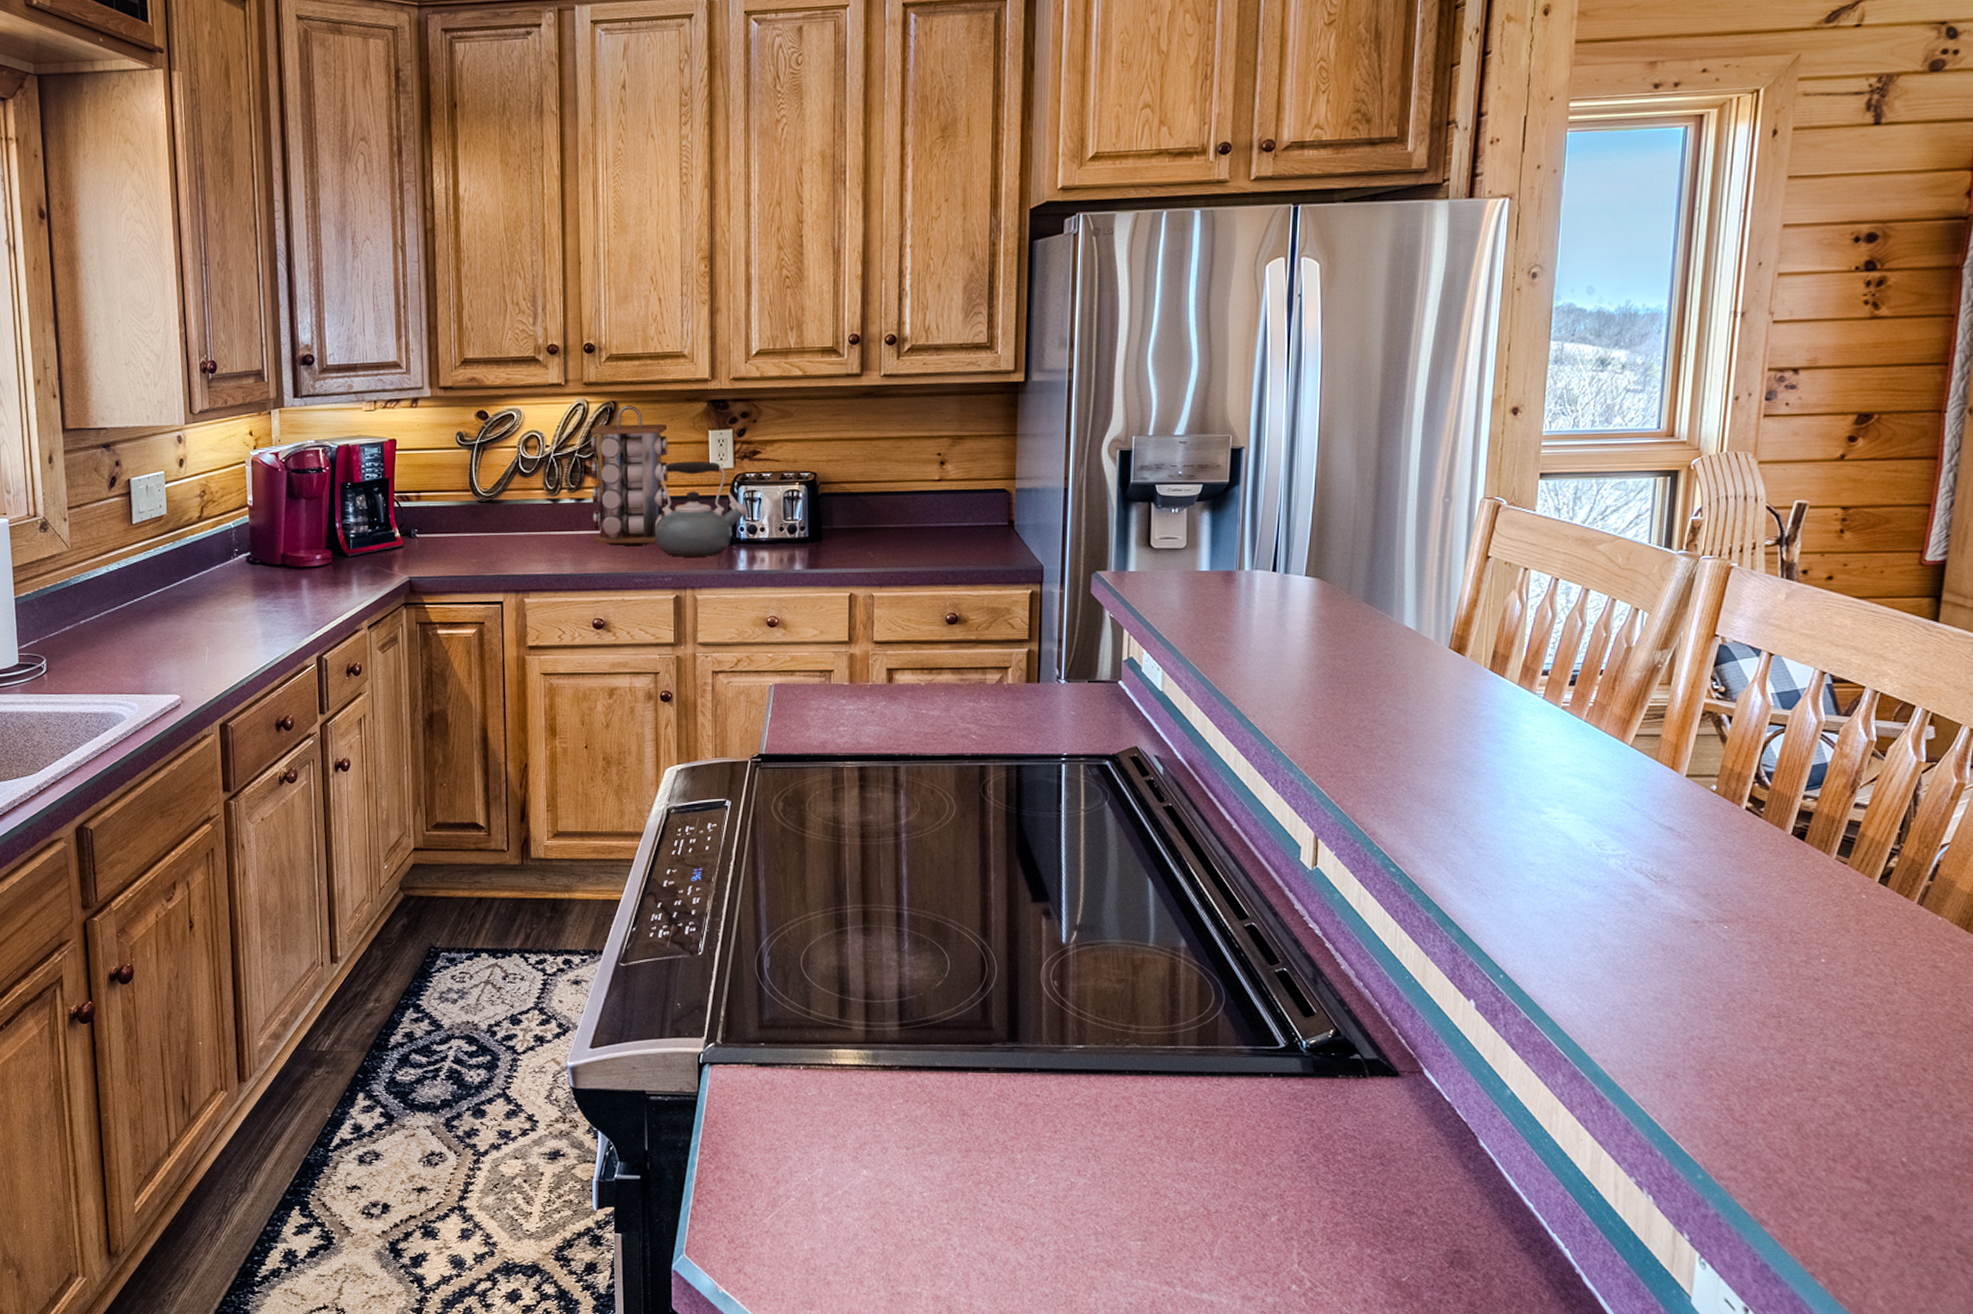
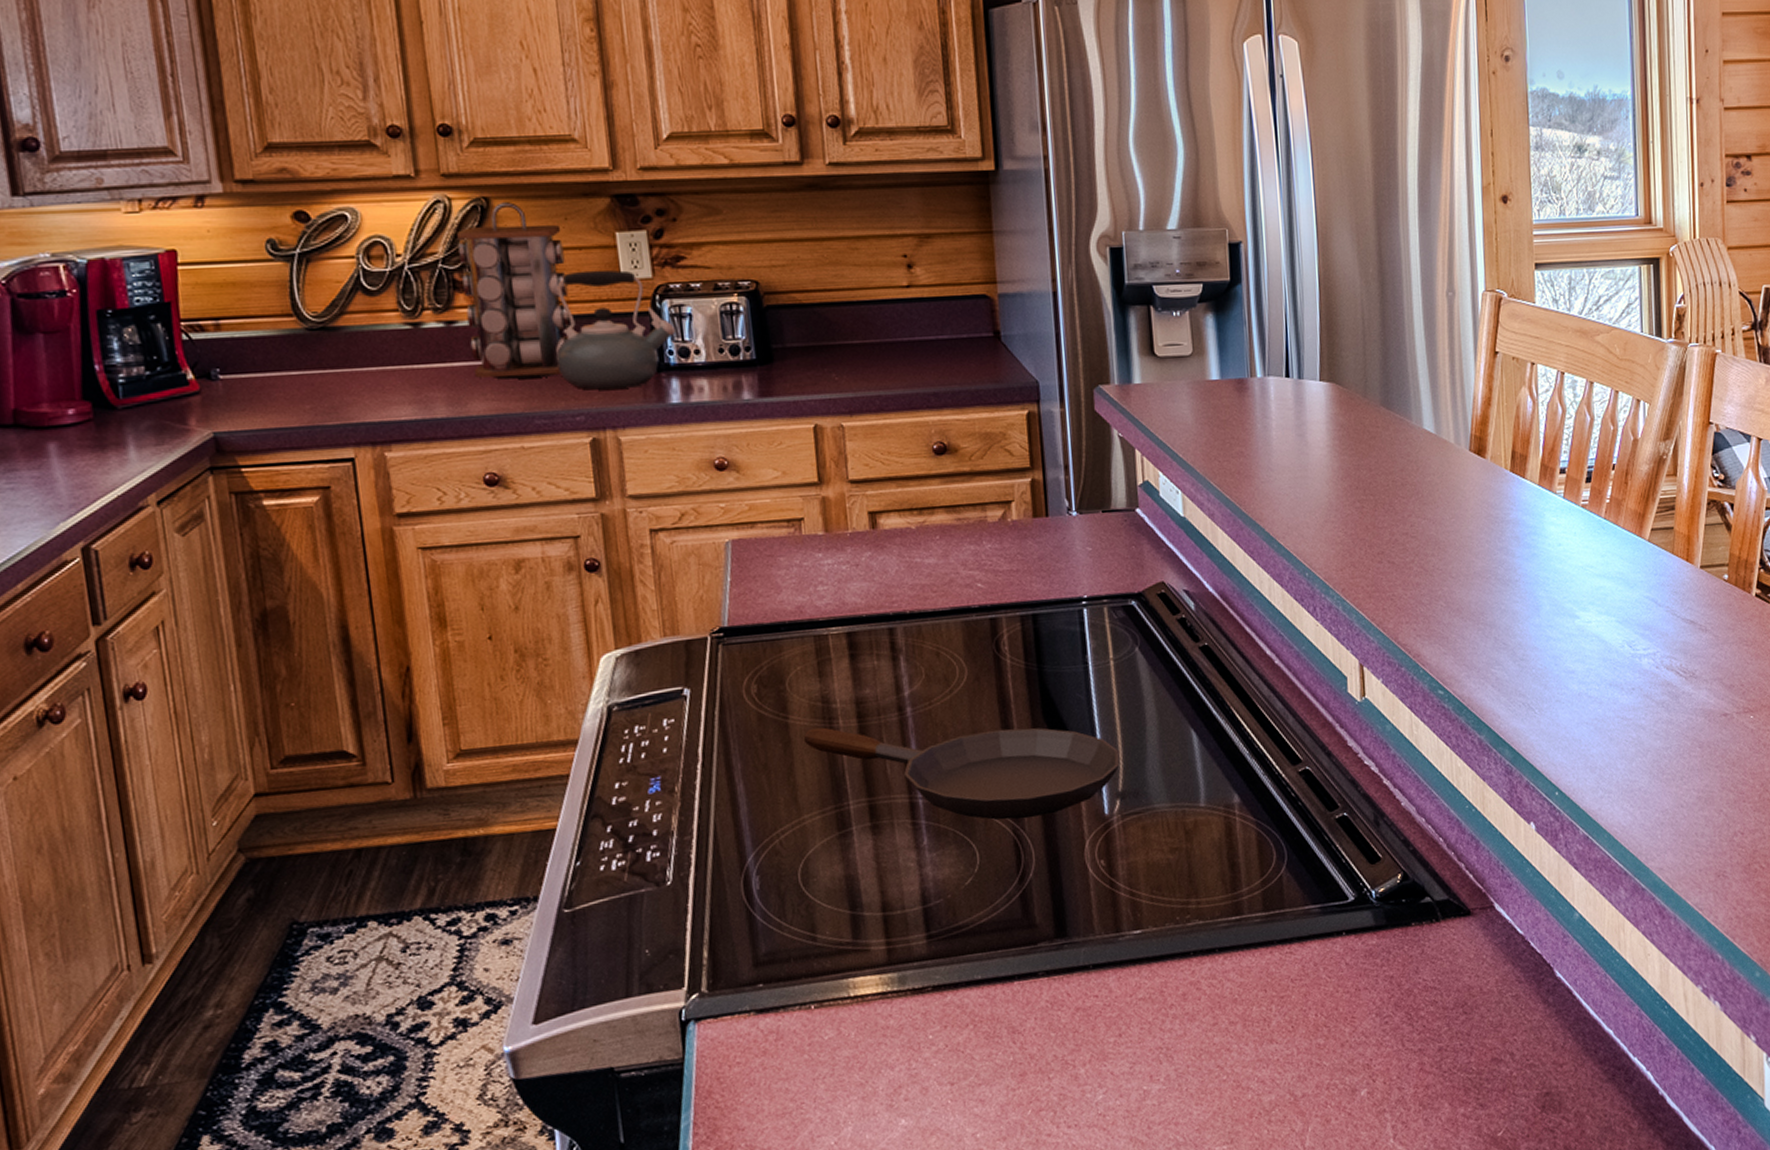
frying pan: none [815,843,1081,938] -> present [803,727,1120,820]

